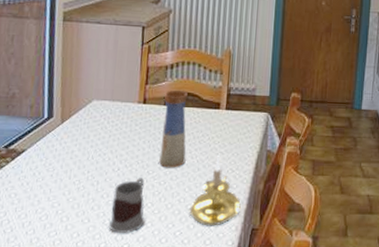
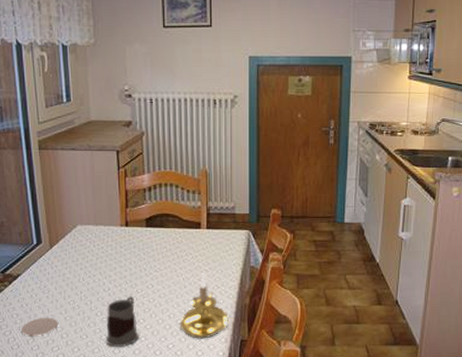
coaster: none [18,198,59,220] -> present [21,317,58,337]
vase: present [159,89,188,168] -> none [145,211,172,287]

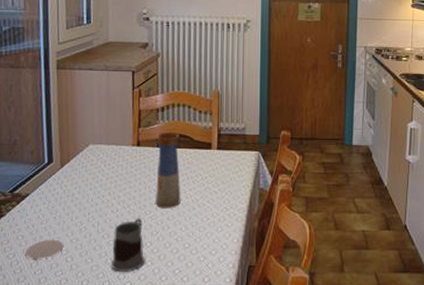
vase: none [145,211,172,287] -> present [155,131,181,208]
candle holder: present [179,273,228,339] -> none [187,195,237,264]

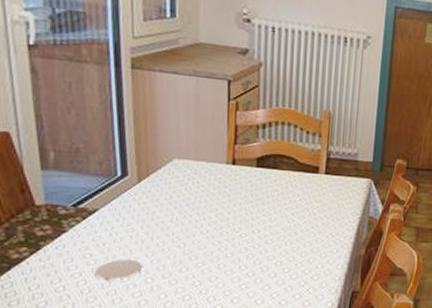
mug: present [110,218,145,273] -> none [199,241,239,296]
vase: present [155,131,181,208] -> none [252,151,282,232]

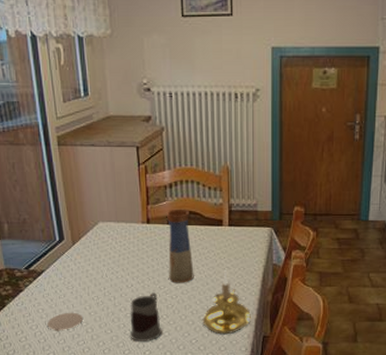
mug: none [199,241,239,296] -> present [129,293,162,343]
vase: none [252,151,282,232] -> present [166,208,194,283]
candle holder: none [286,220,341,289] -> present [202,270,251,335]

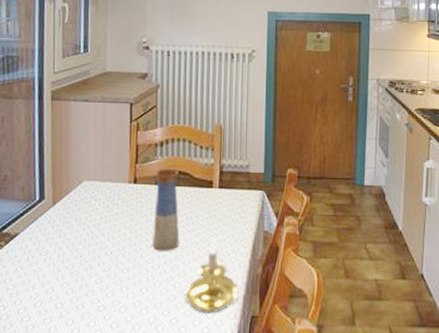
coaster: present [47,312,83,331] -> none [13,283,53,306]
mug: present [129,293,162,343] -> none [103,261,140,322]

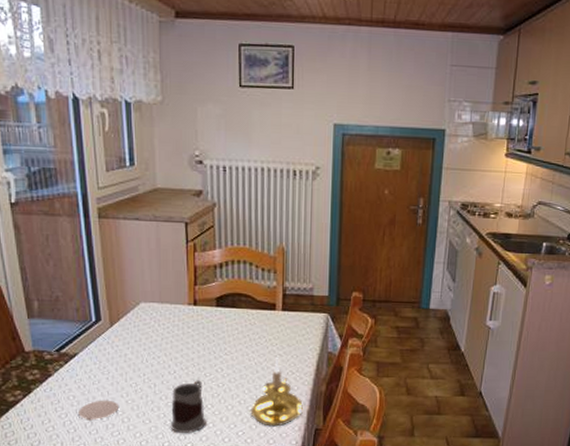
coaster: none [13,283,53,306] -> present [78,400,118,421]
mug: none [103,261,140,322] -> present [170,380,206,434]
vase: present [152,168,180,251] -> none [215,290,243,371]

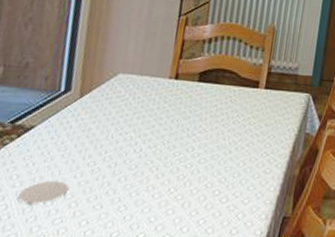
mug: present [170,380,206,434] -> none [123,160,169,222]
candle holder: present [250,358,303,427] -> none [216,138,273,214]

